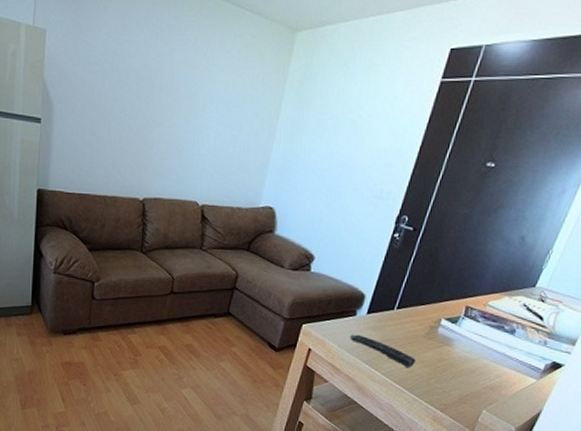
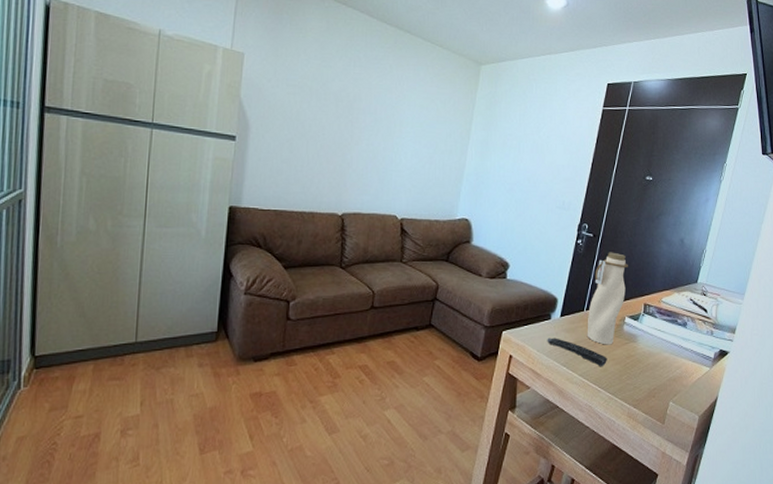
water bottle: none [395,248,452,347] -> present [587,252,628,345]

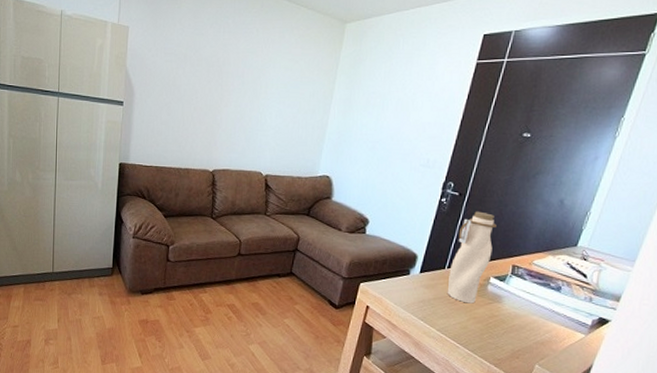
remote control: present [547,338,607,367] -> none [405,292,468,324]

